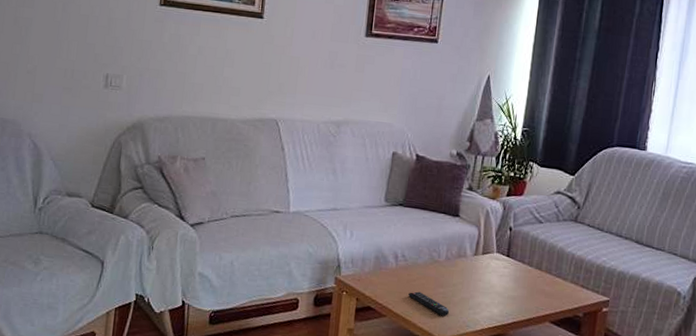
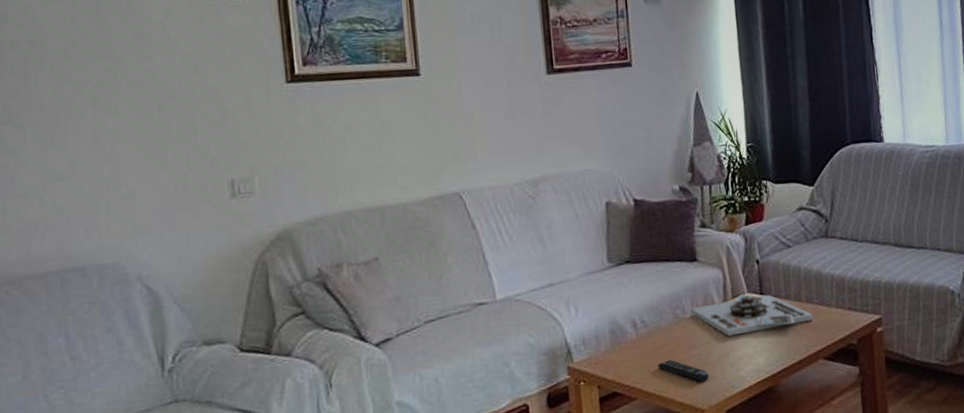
board game: none [445,253,550,288] -> present [691,294,814,337]

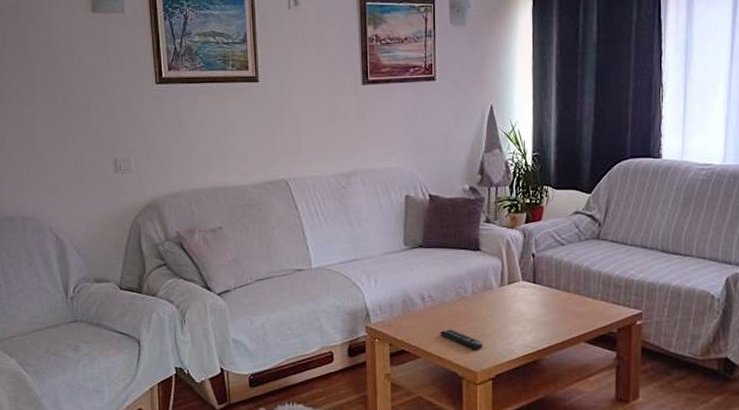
board game: present [691,294,814,337] -> none [472,281,580,315]

